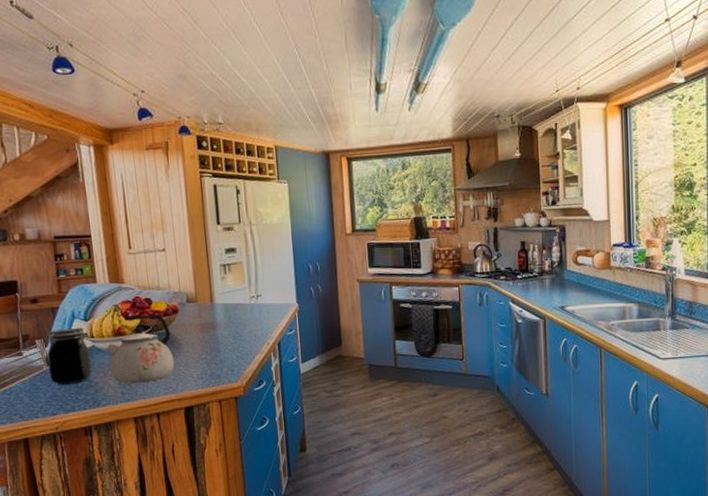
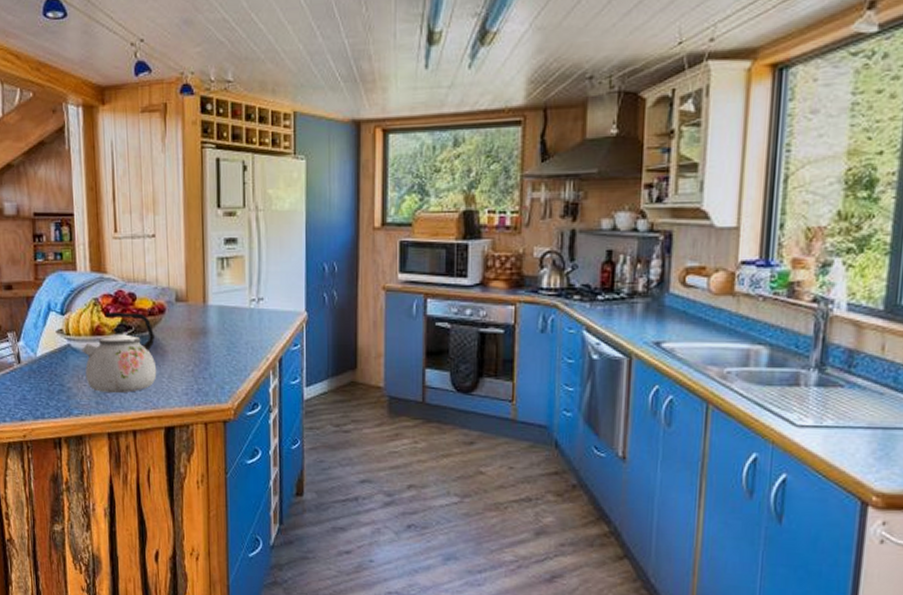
jar: present [46,327,92,386] -> none [19,321,65,388]

